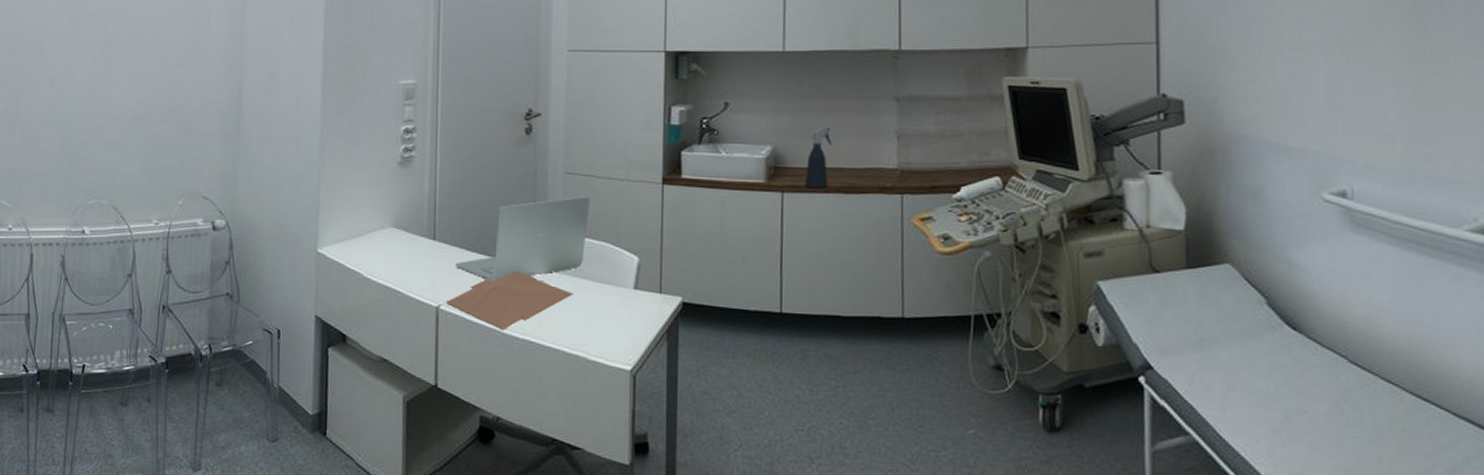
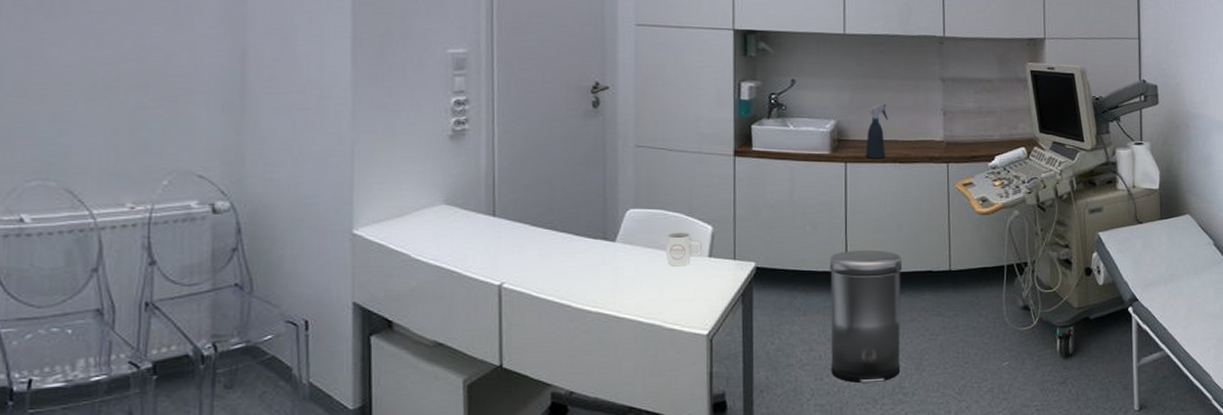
papers: present [445,270,573,330] -> none [509,244,647,304]
laptop: present [455,196,590,282] -> none [519,169,662,257]
mug: none [591,261,627,298] -> present [665,232,701,267]
pedal bin: none [761,289,846,440] -> present [830,250,903,384]

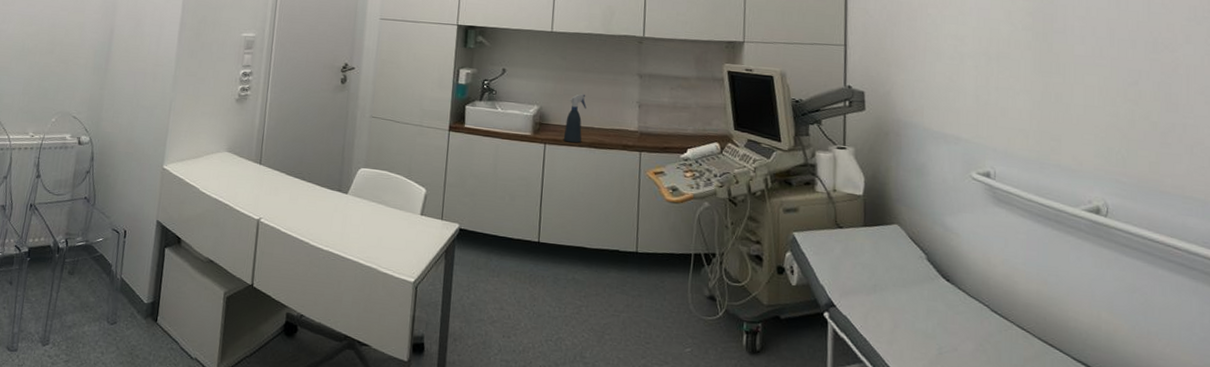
mug: present [665,232,701,267] -> none [386,190,416,221]
pedal bin: present [830,250,903,384] -> none [518,223,591,349]

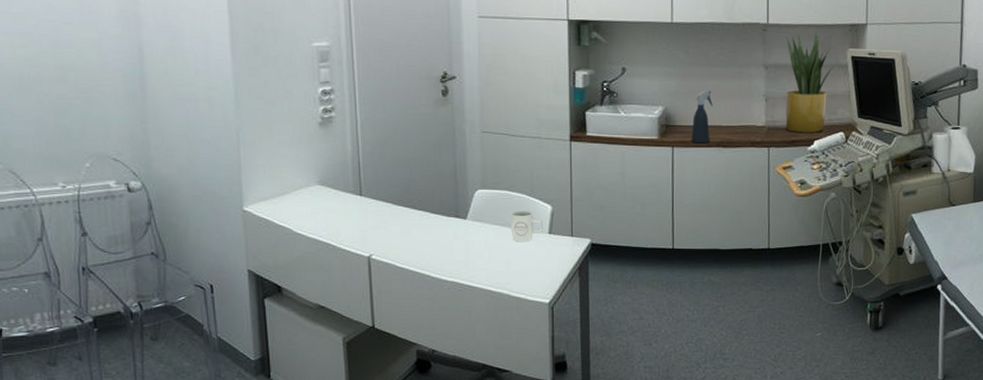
mug: none [386,190,416,221] -> present [510,211,542,242]
planter: none [658,45,713,142] -> present [785,30,837,133]

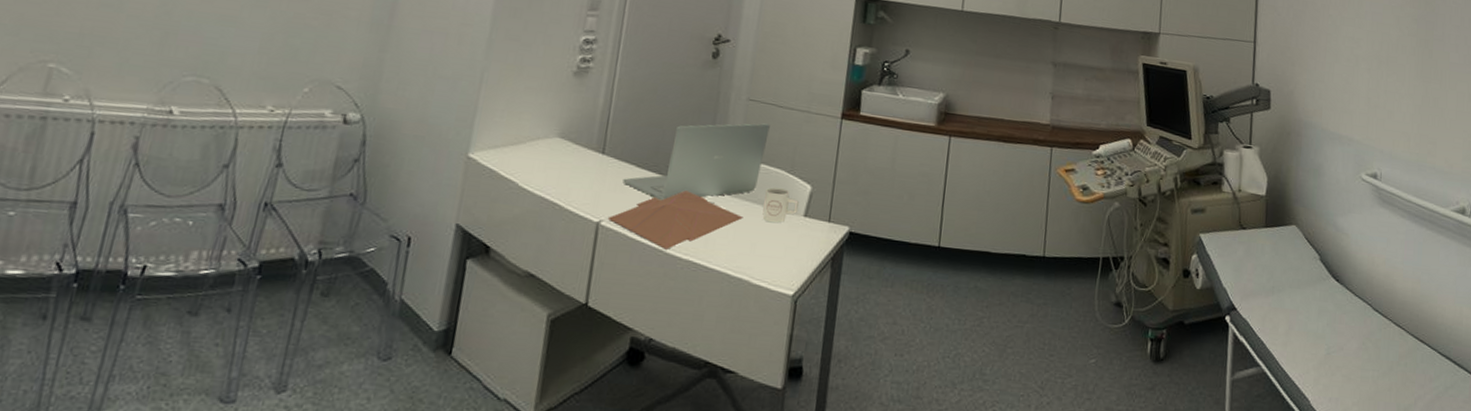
papers: none [376,221,495,274] -> present [607,190,743,250]
laptop: none [383,153,506,232] -> present [622,123,770,201]
spray bottle: present [691,90,713,144] -> none [970,81,997,136]
planter: present [785,30,837,133] -> none [1071,34,1128,137]

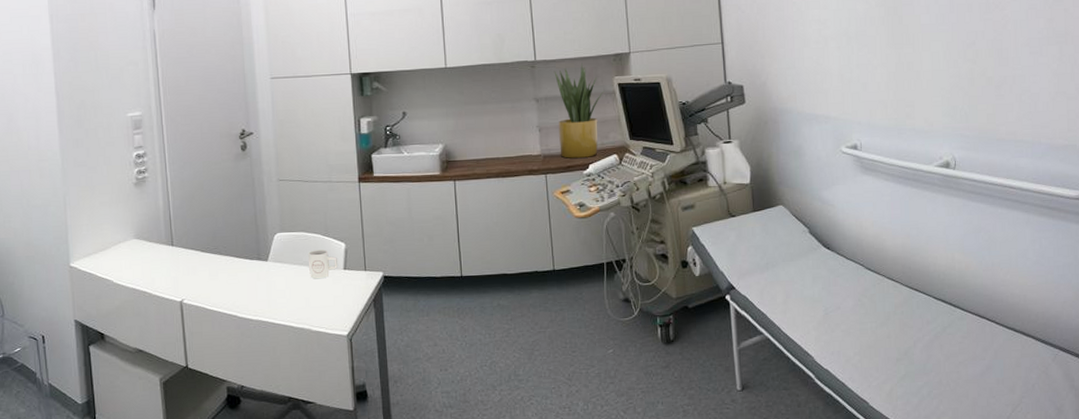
papers: present [607,190,743,250] -> none [187,264,295,314]
laptop: present [622,123,770,201] -> none [193,198,301,276]
planter: none [1071,34,1128,137] -> present [554,63,605,158]

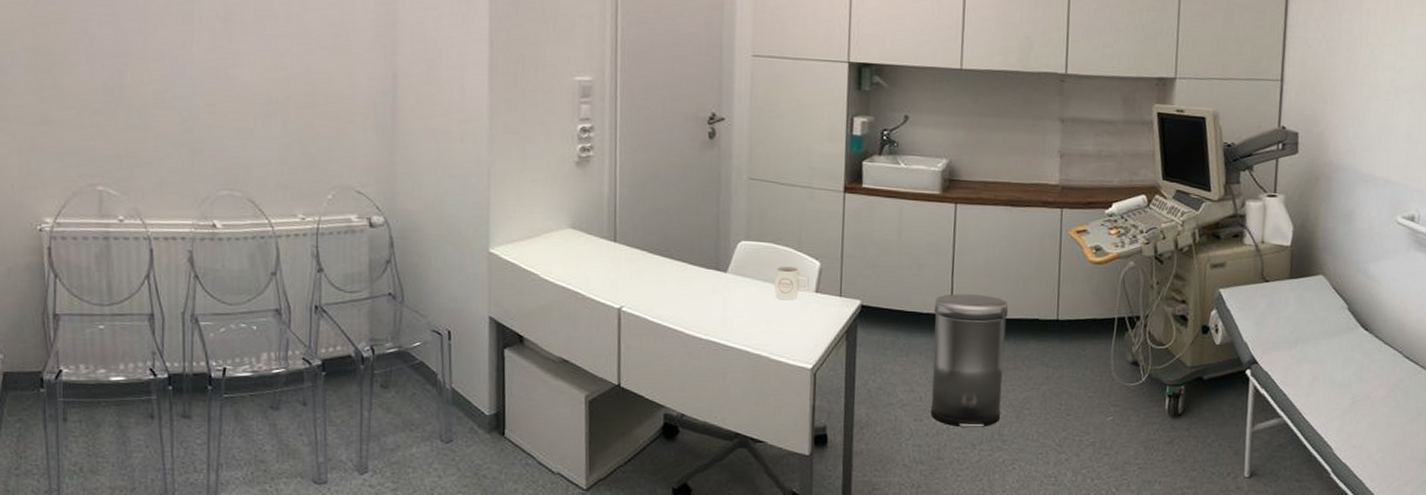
pedal bin: none [446,256,514,373] -> present [931,293,1009,429]
planter: present [554,63,605,158] -> none [1081,83,1141,195]

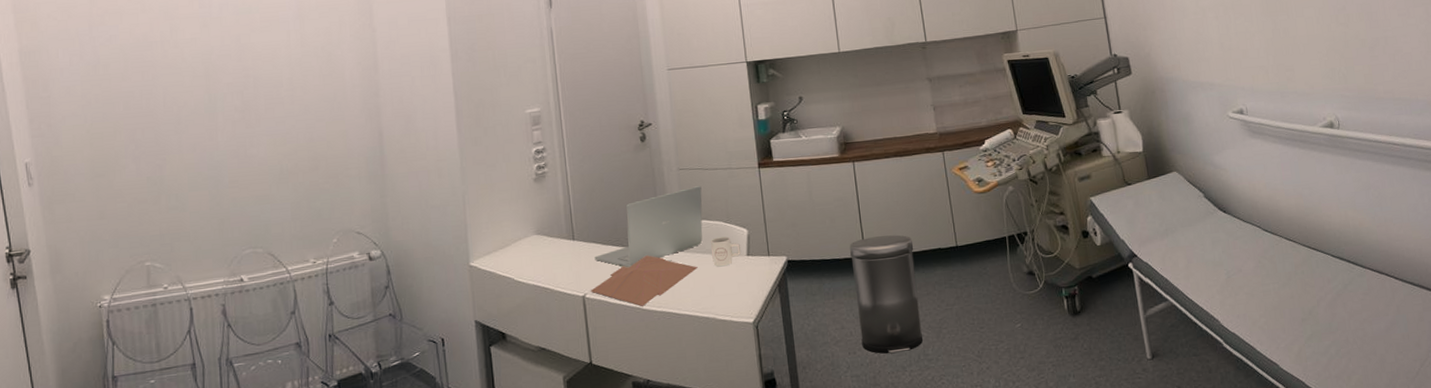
papers: none [627,273,756,331] -> present [590,255,698,306]
laptop: none [637,202,774,285] -> present [594,186,703,268]

